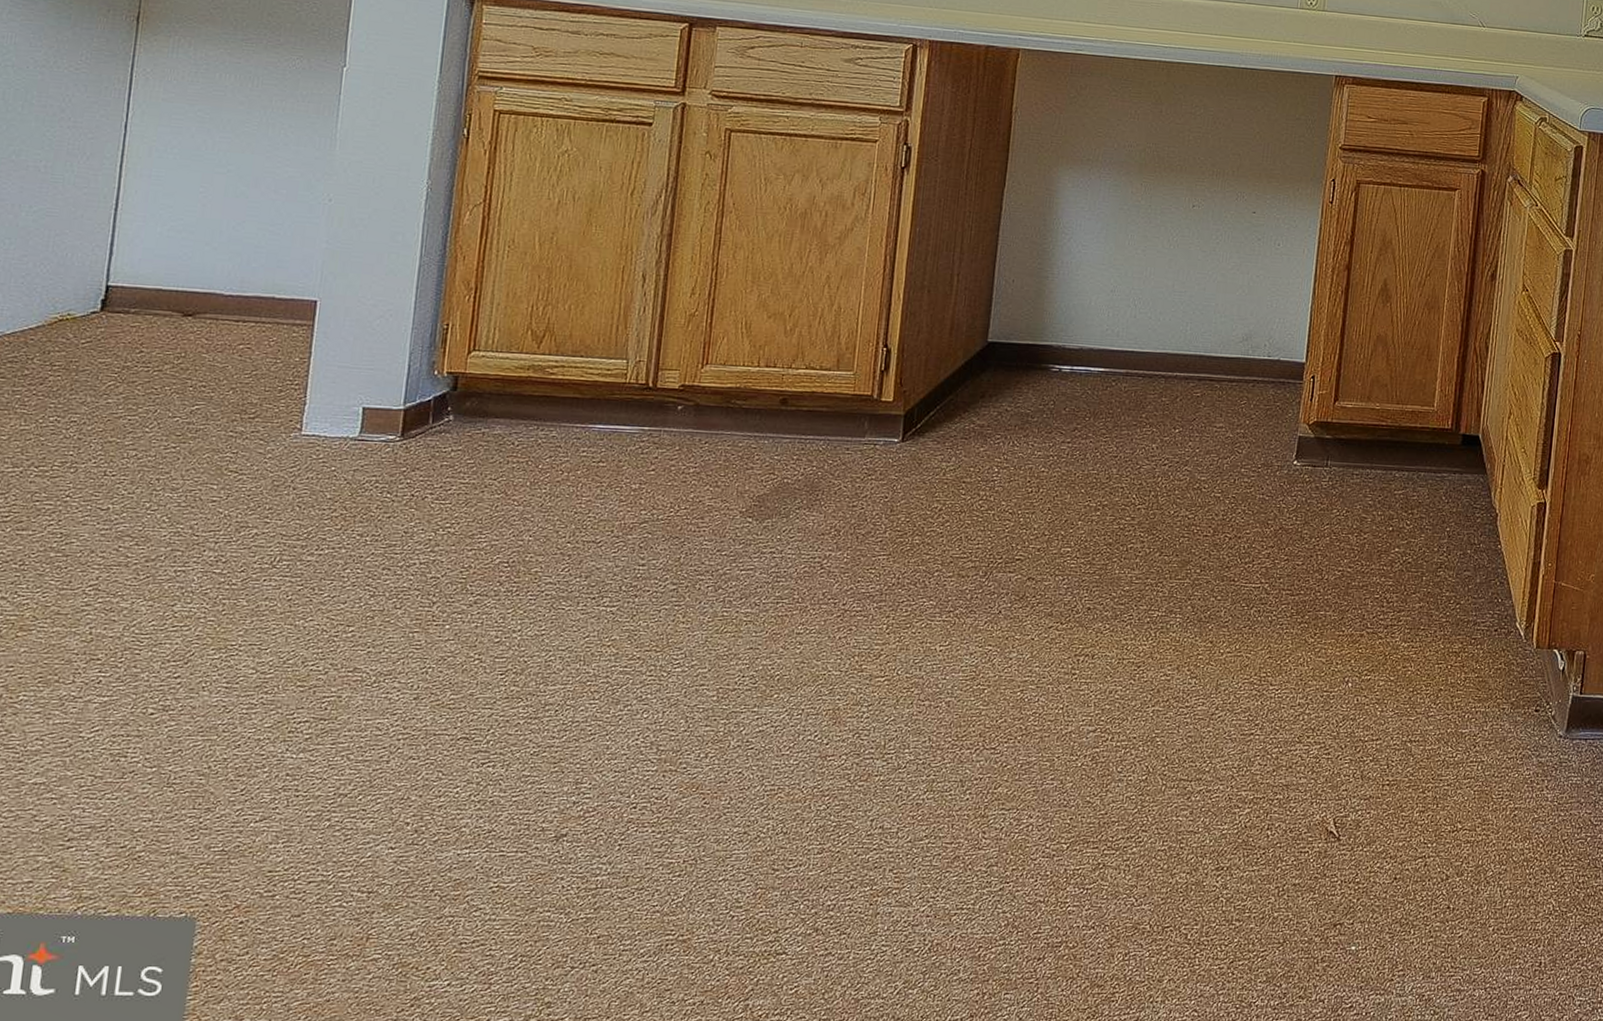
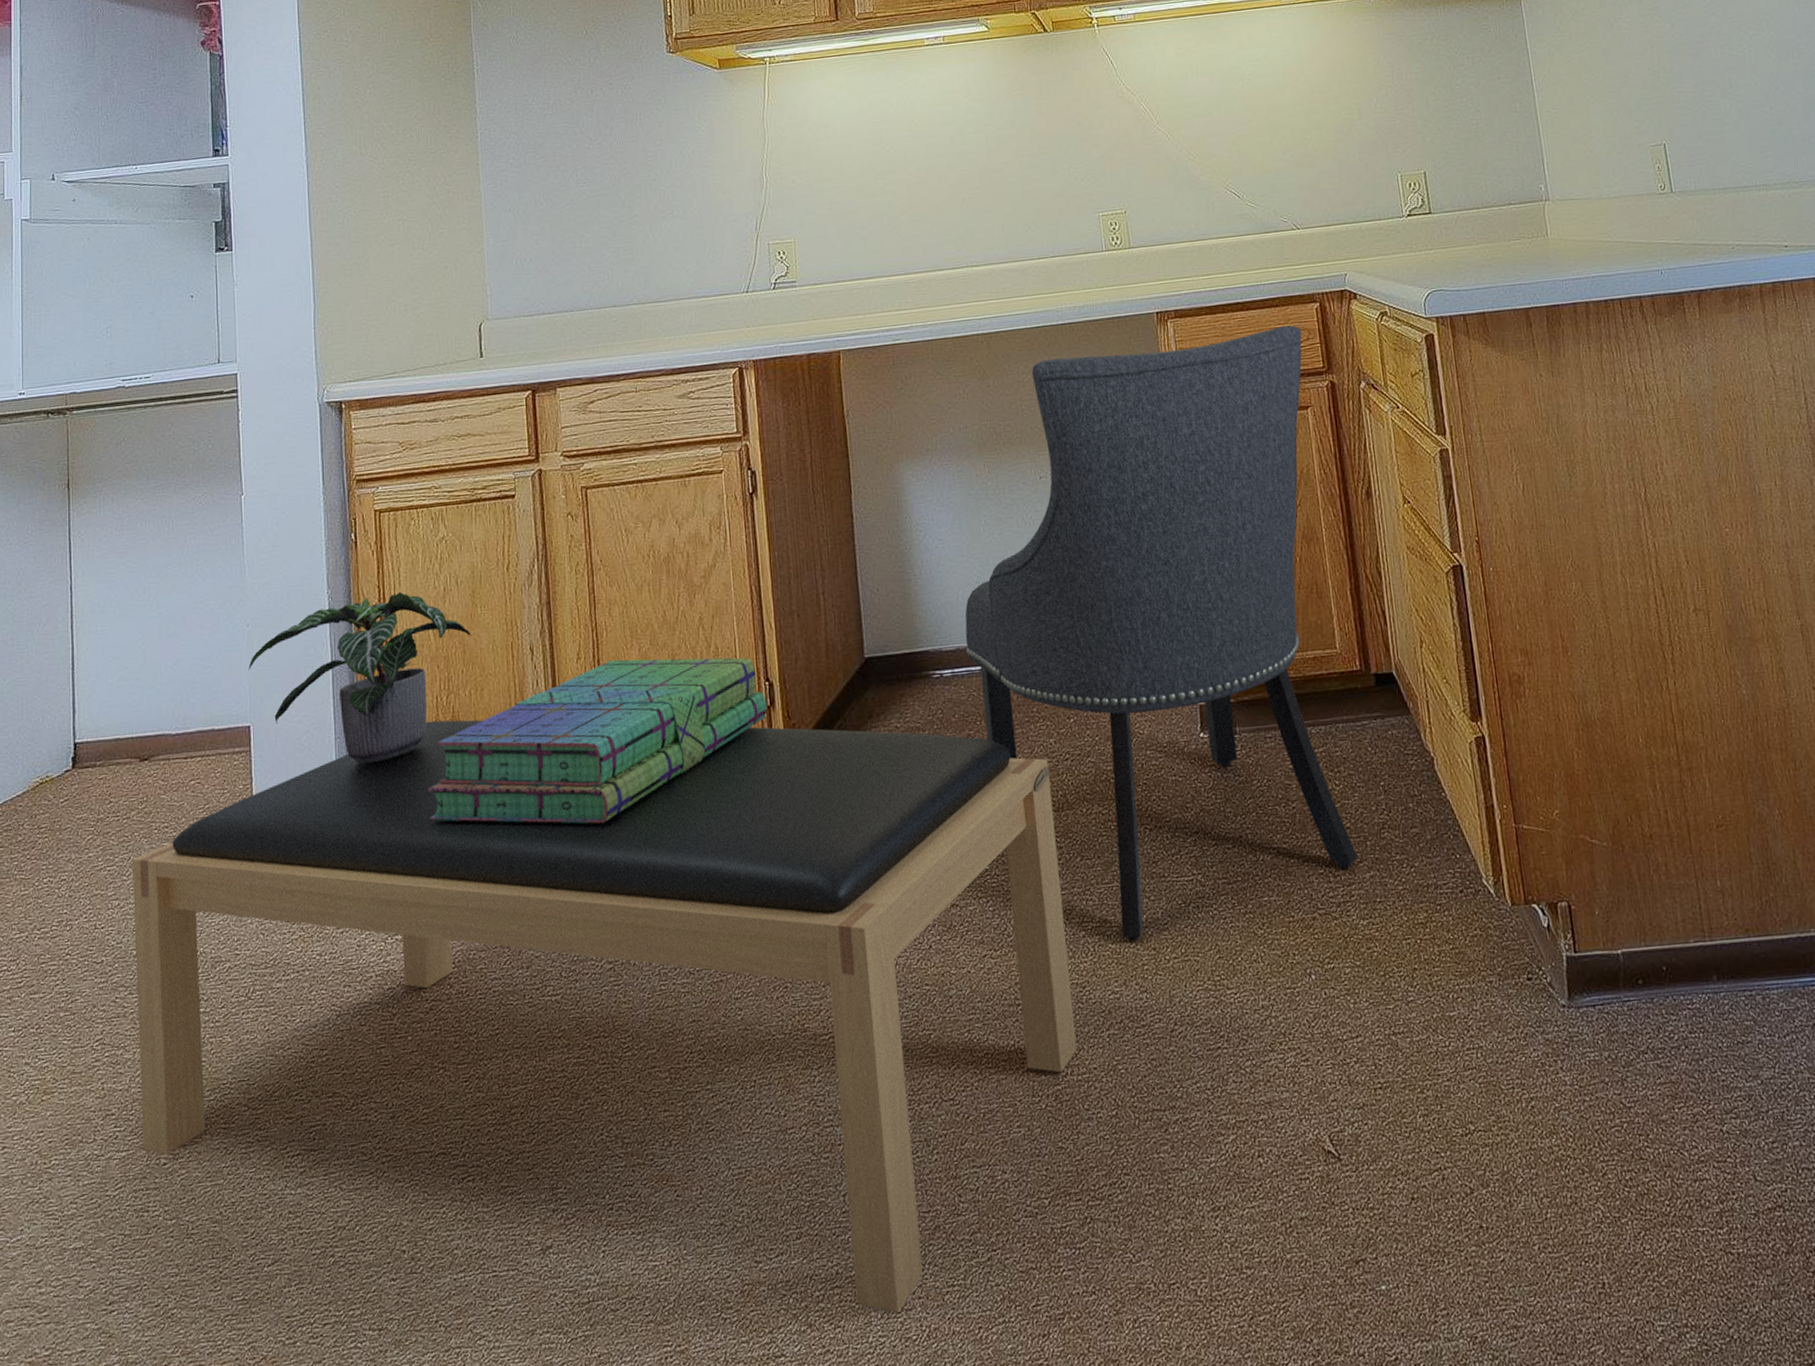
bench: none [129,328,1147,926] -> present [132,719,1078,1313]
potted plant: none [324,195,581,359] -> present [248,592,471,764]
stack of books: none [503,301,882,454] -> present [427,657,768,825]
chair: none [1089,97,1466,632] -> present [965,325,1358,941]

